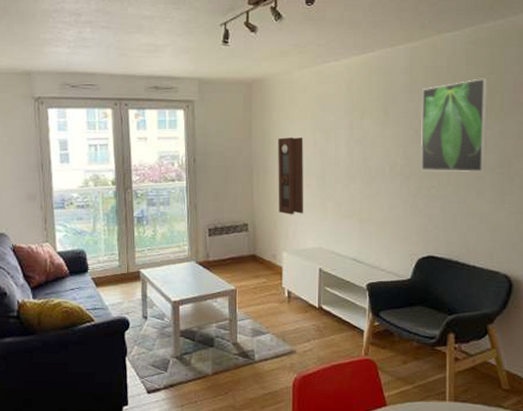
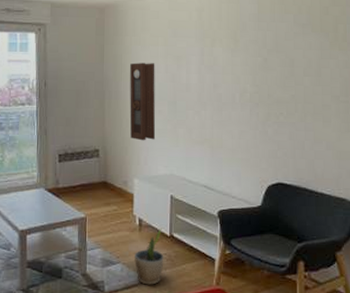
potted plant: none [284,300,313,354] -> present [134,228,164,285]
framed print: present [420,77,488,173] -> none [269,9,332,101]

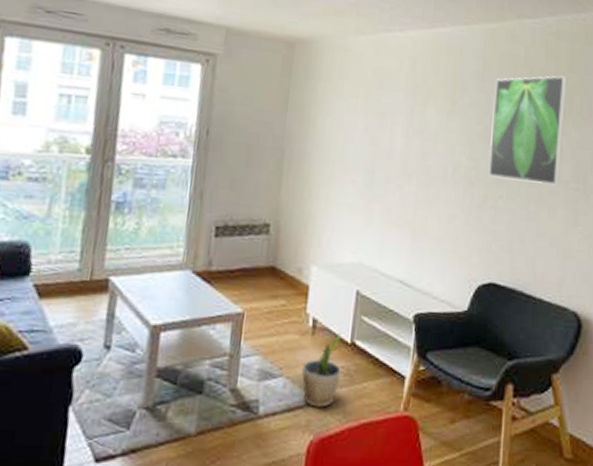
pendulum clock: present [129,63,156,141] -> none [312,116,353,218]
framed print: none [269,9,332,101] -> present [489,75,568,187]

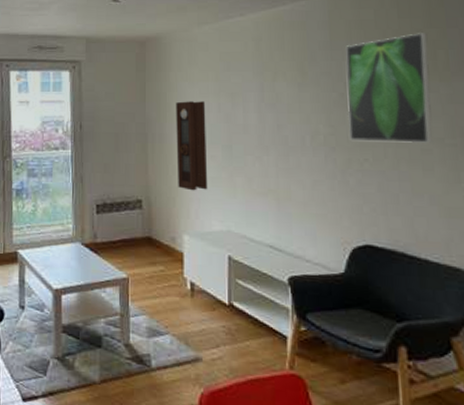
potted plant: present [302,332,342,408] -> none [186,294,223,363]
pendulum clock: none [312,116,353,218] -> present [176,101,208,191]

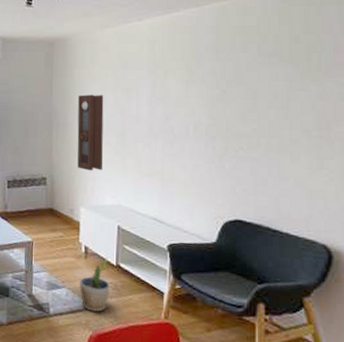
potted plant: none [186,294,223,363] -> present [80,257,110,312]
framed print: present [346,31,434,144] -> none [227,37,304,136]

